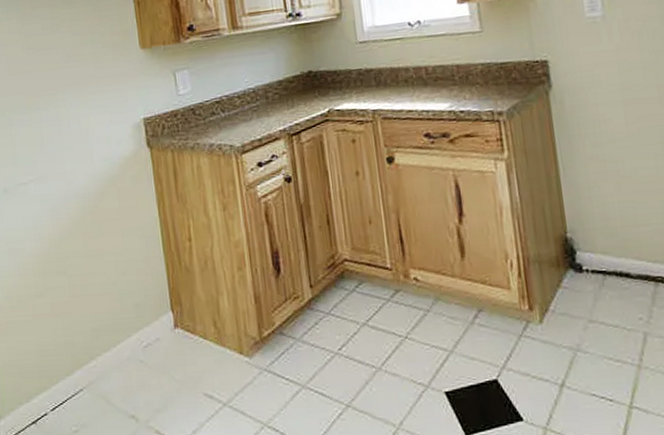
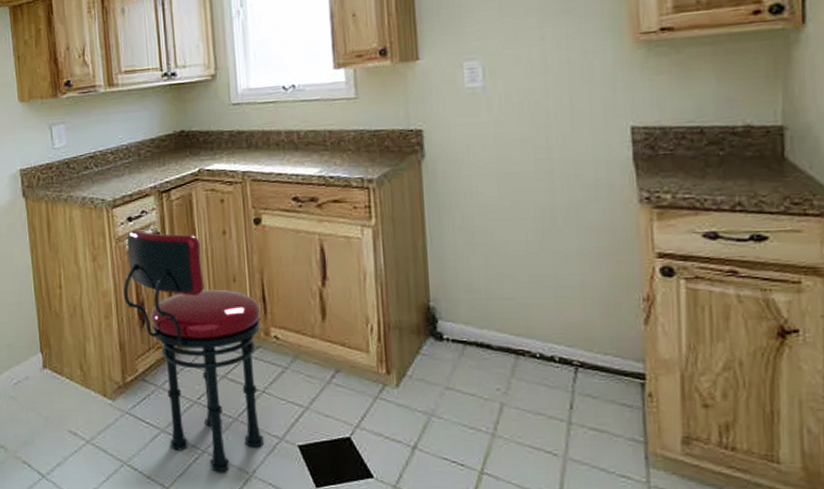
stool: none [256,174,409,427] -> present [123,228,263,472]

